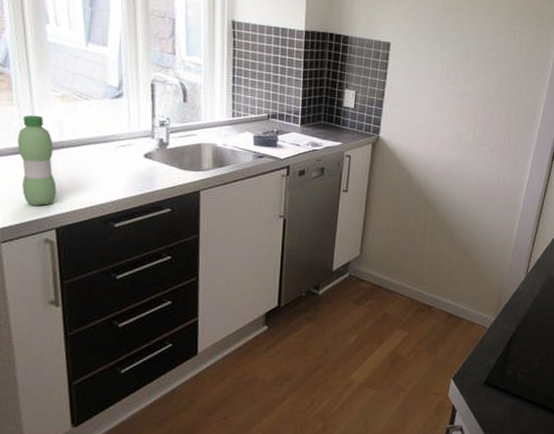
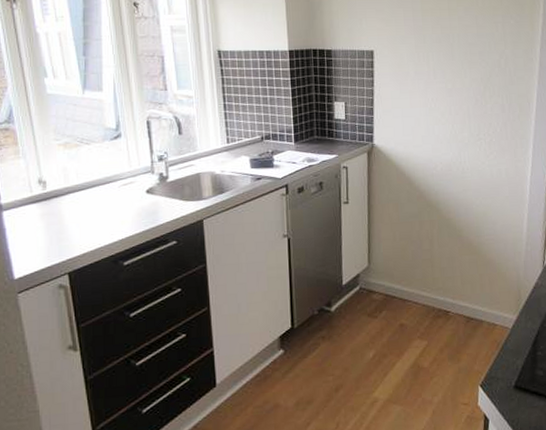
water bottle: present [17,115,57,207] -> none [26,165,66,254]

